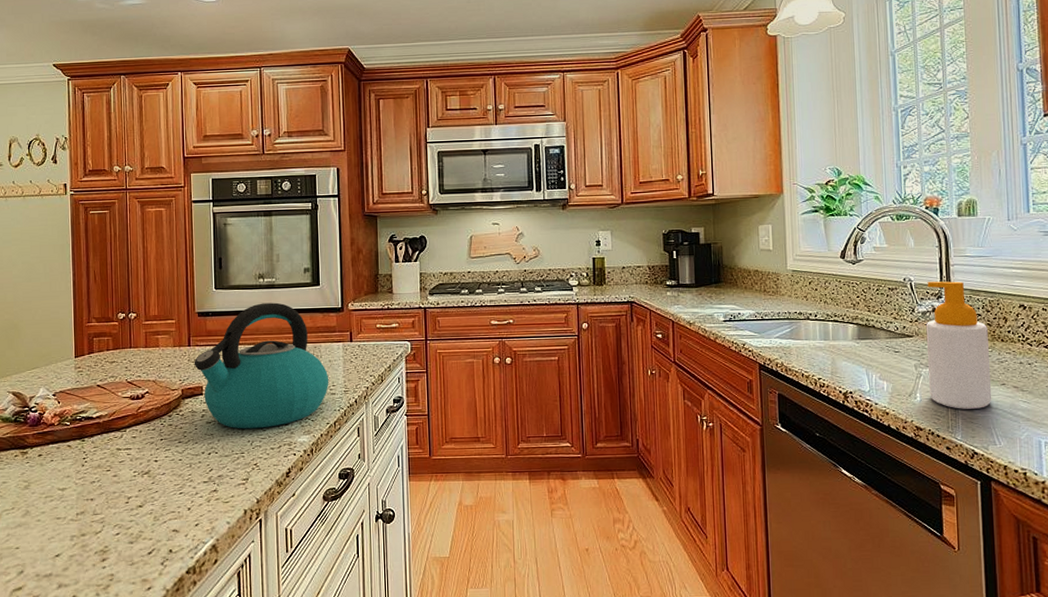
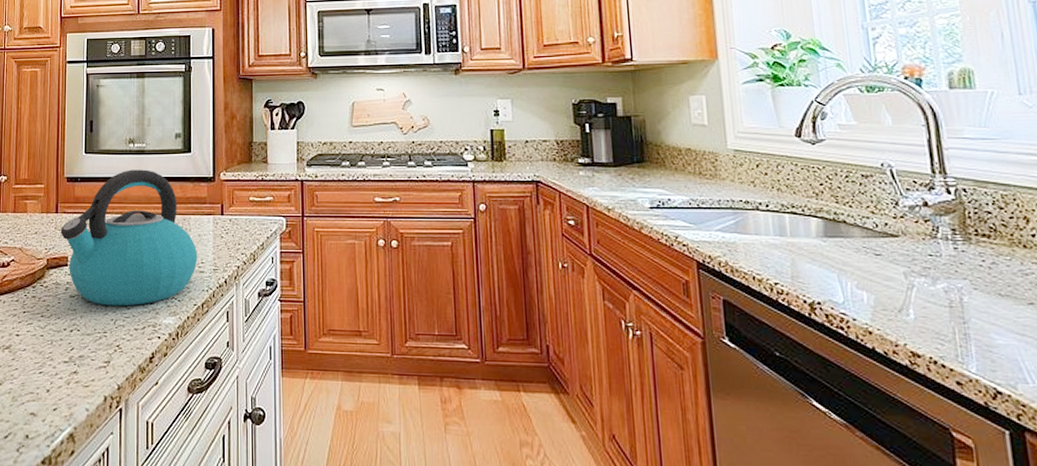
soap bottle: present [925,281,992,409] -> none [913,169,1017,334]

